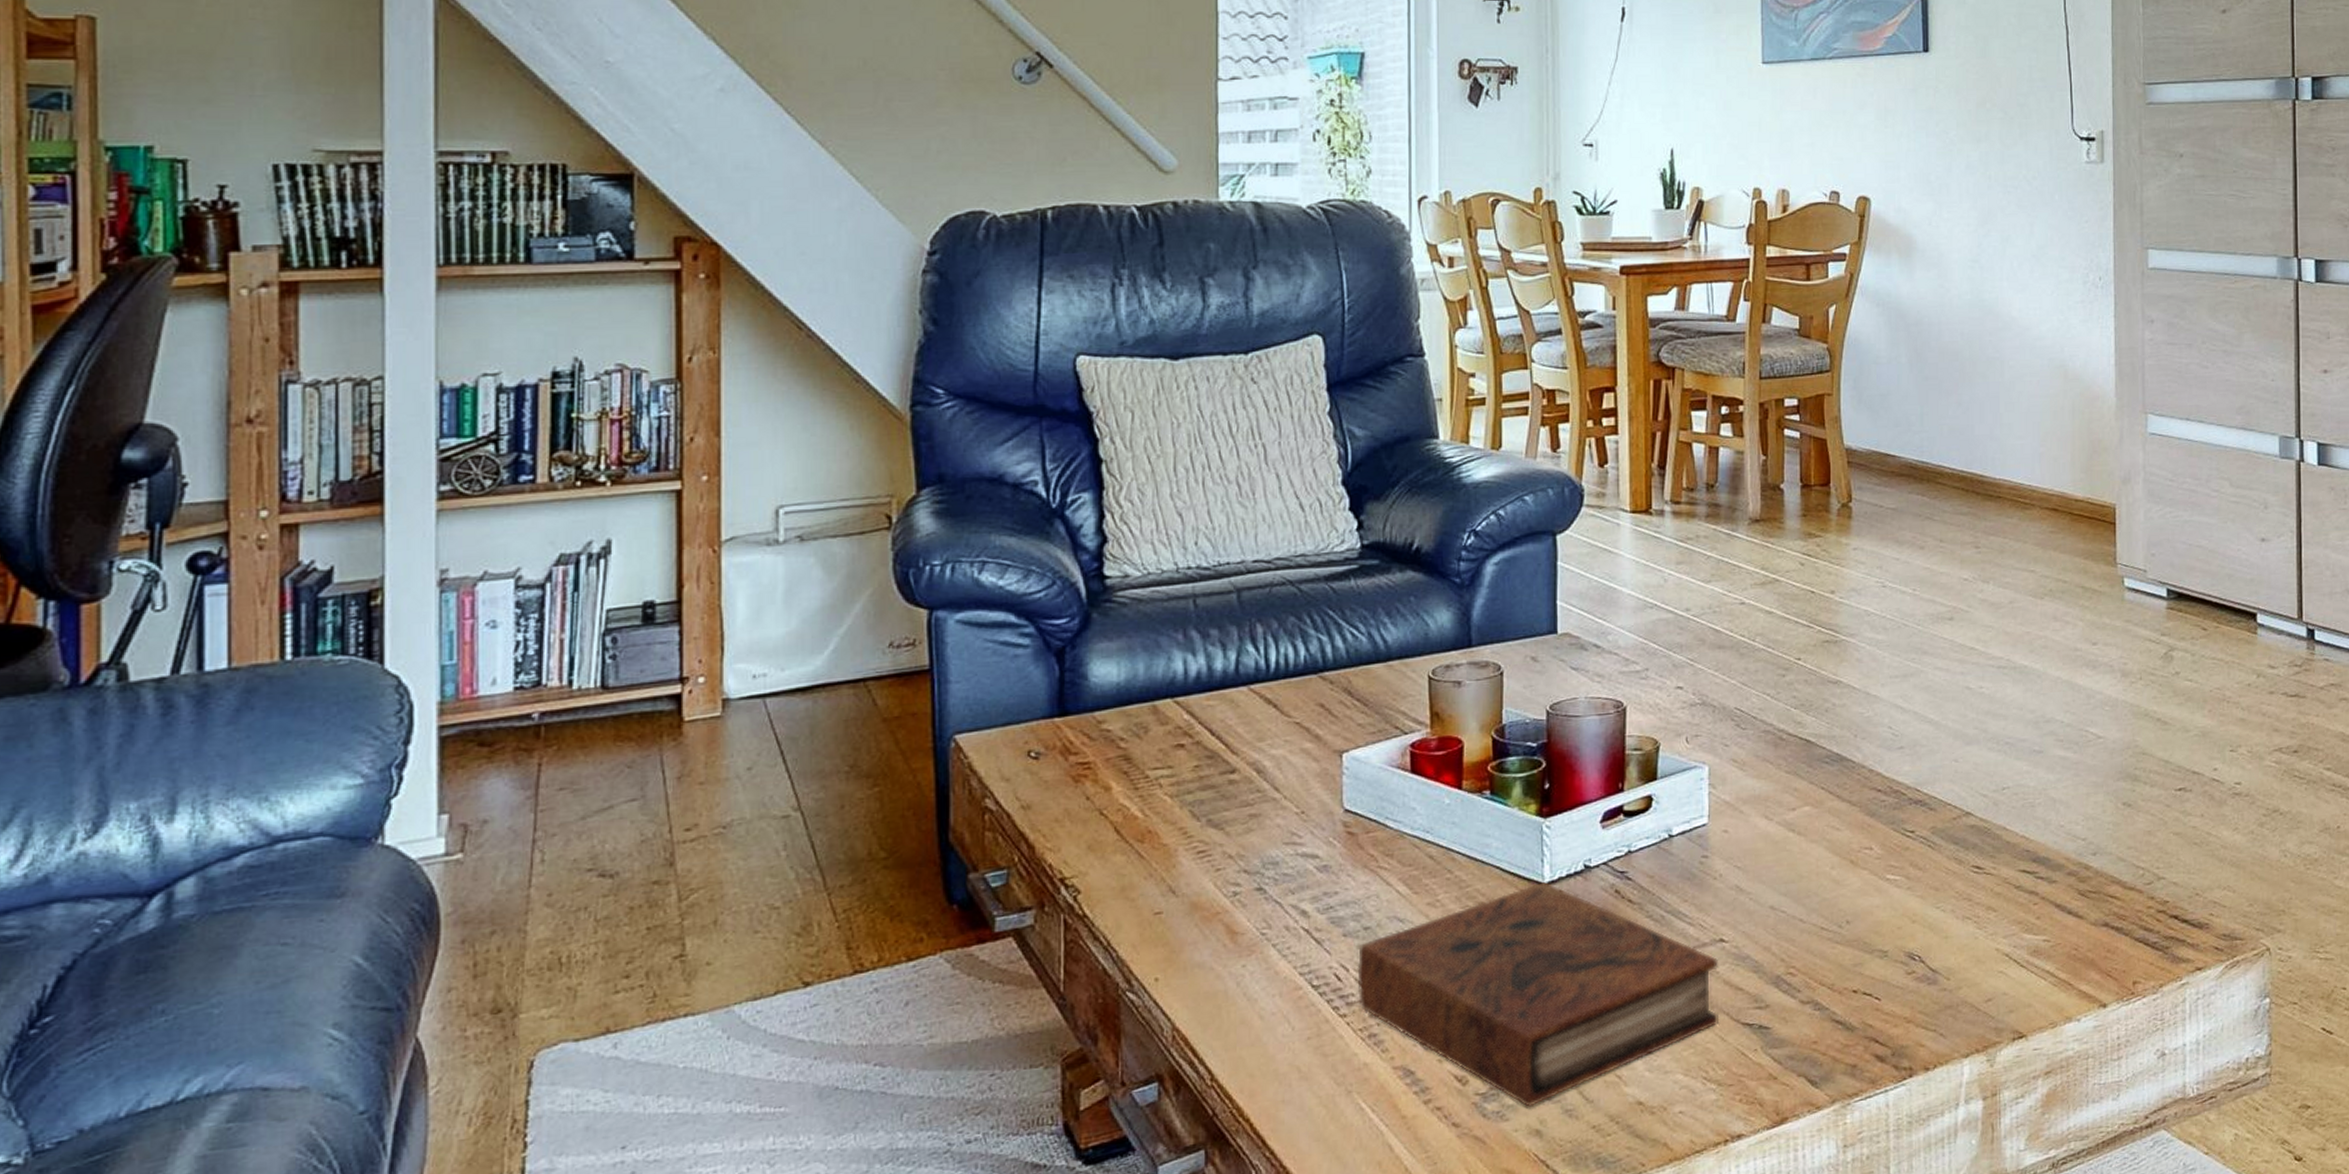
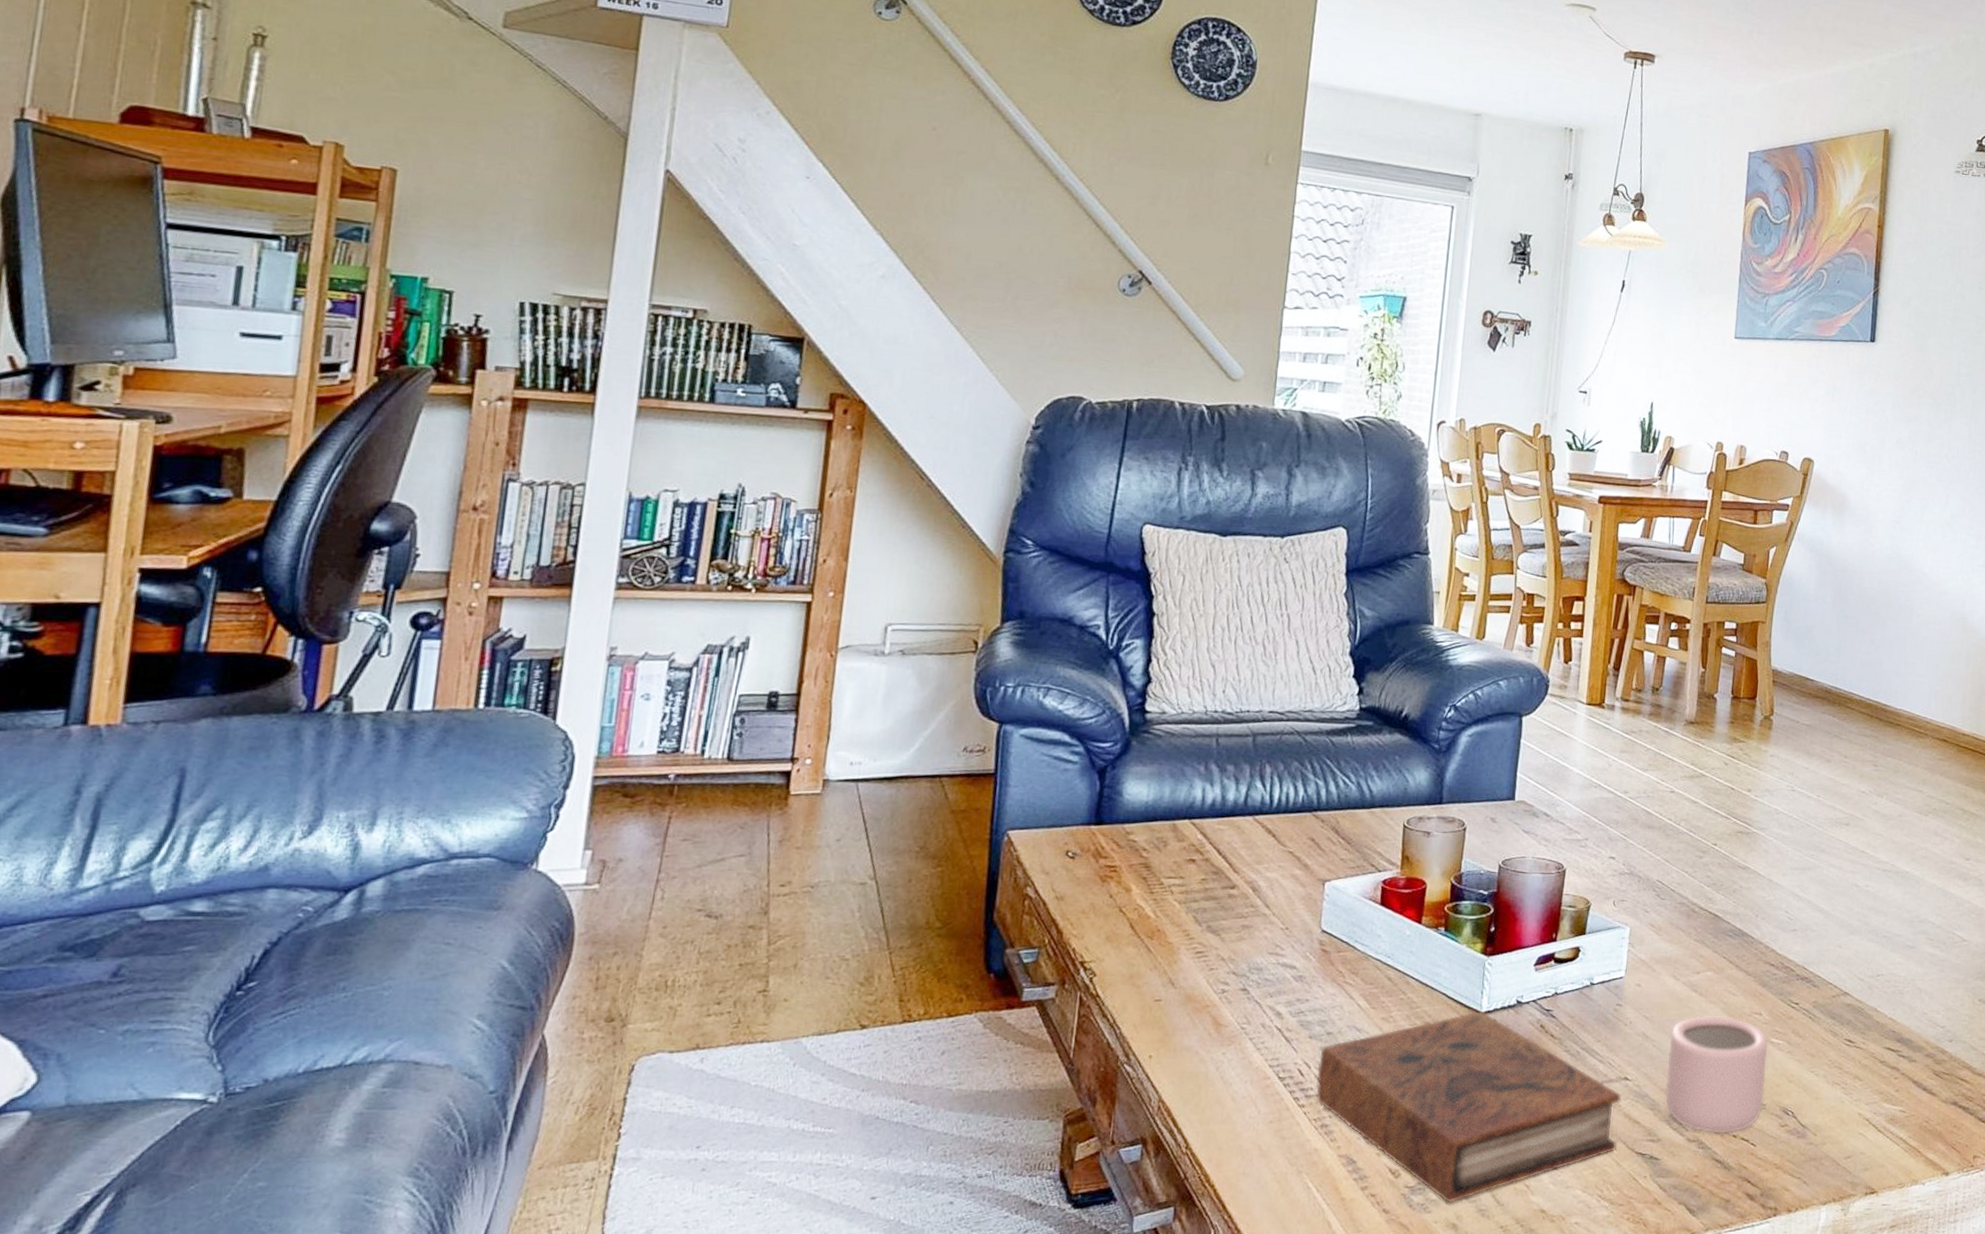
mug: none [1768,855,1885,992] -> present [1665,1016,1769,1134]

